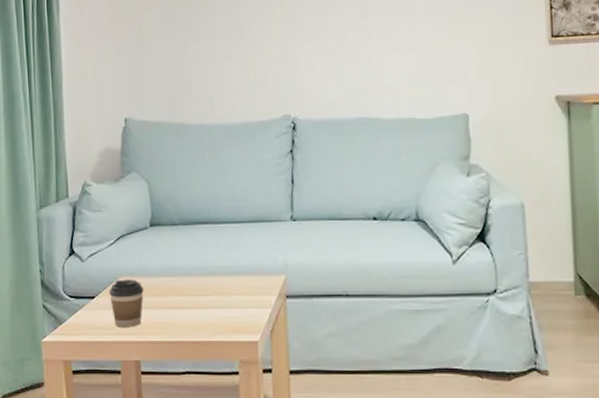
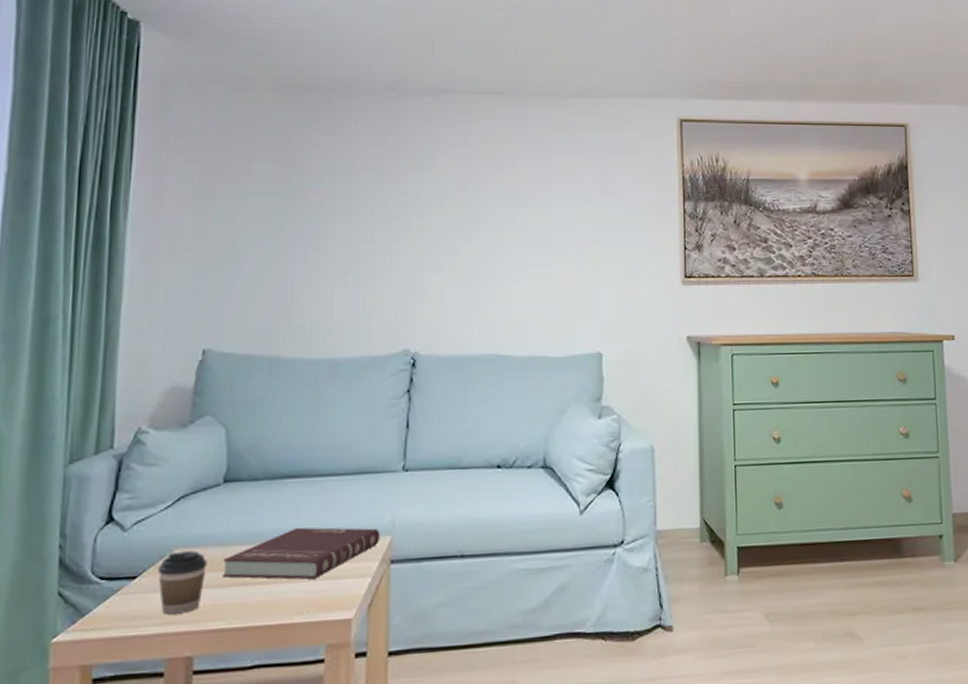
book: none [155,264,276,307] -> present [223,527,380,580]

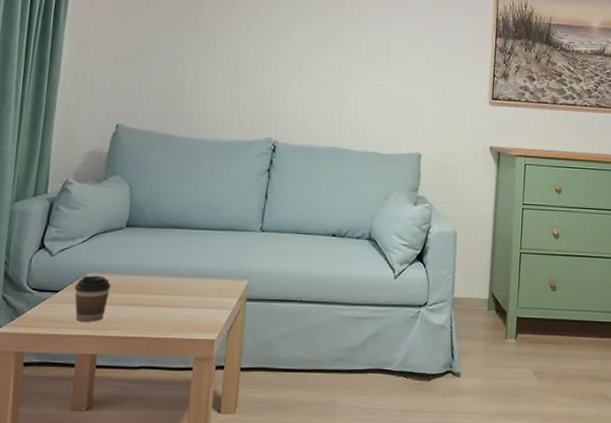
book: present [223,527,380,580] -> none [121,266,240,306]

